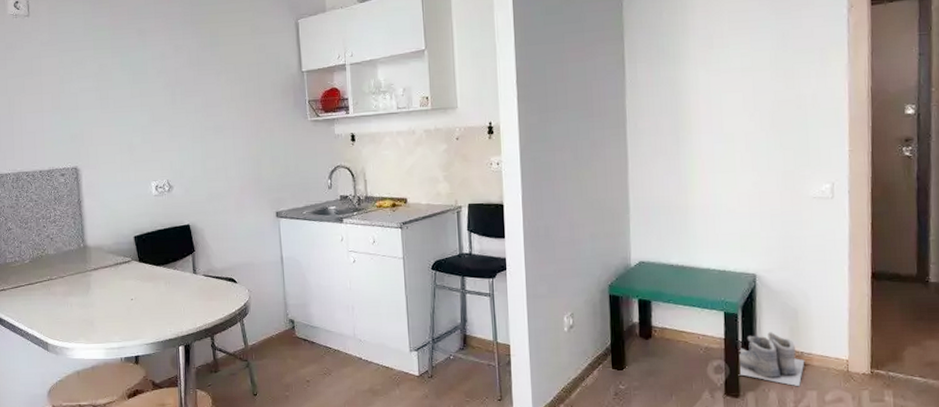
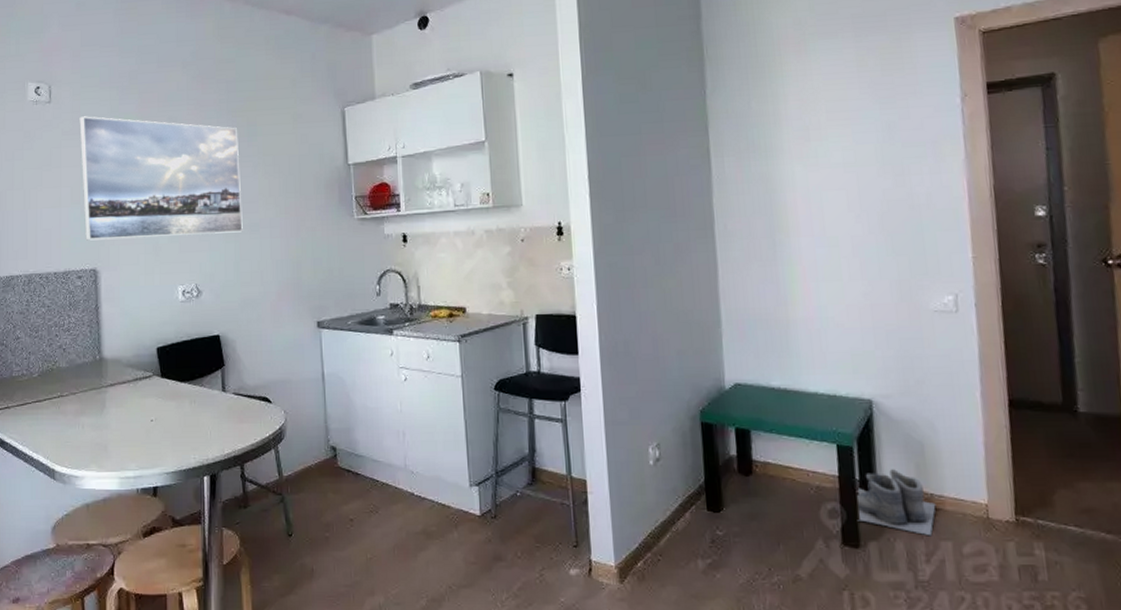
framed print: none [56,28,208,142] -> present [79,116,243,241]

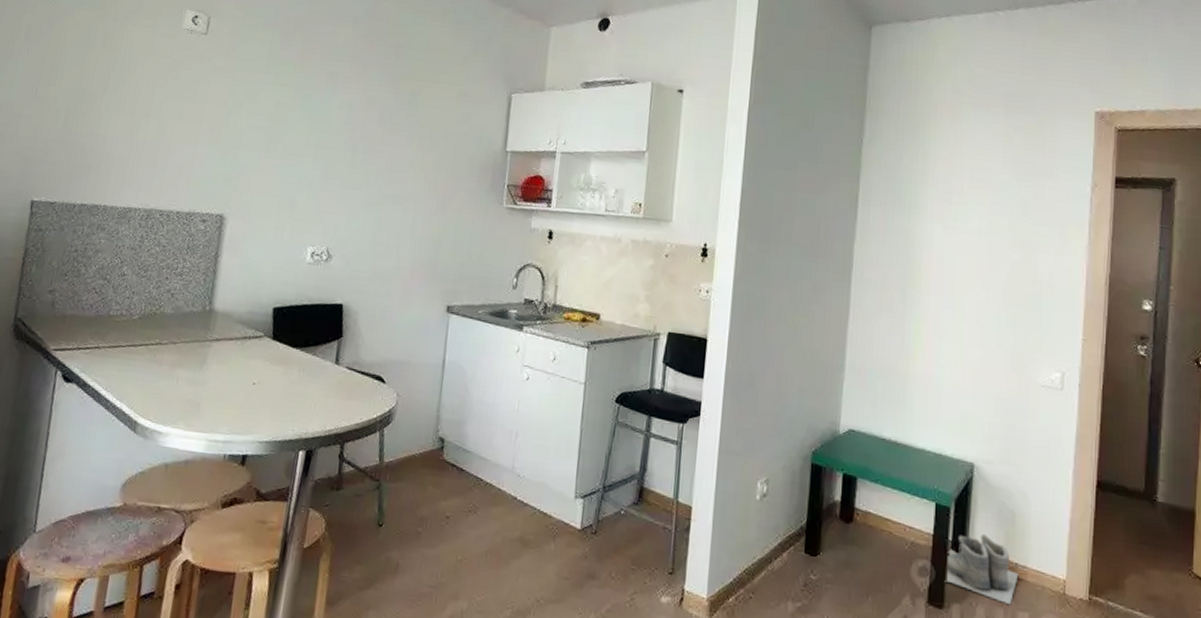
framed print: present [79,116,243,241] -> none [217,54,399,202]

